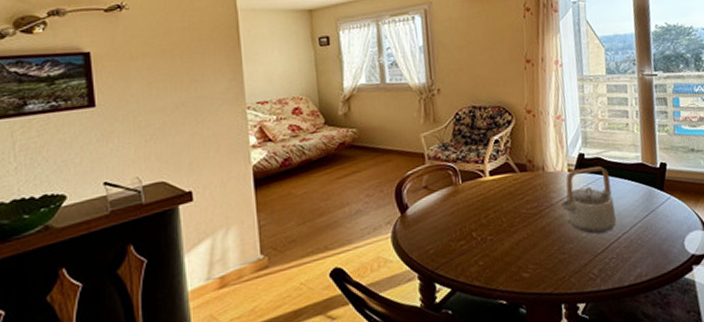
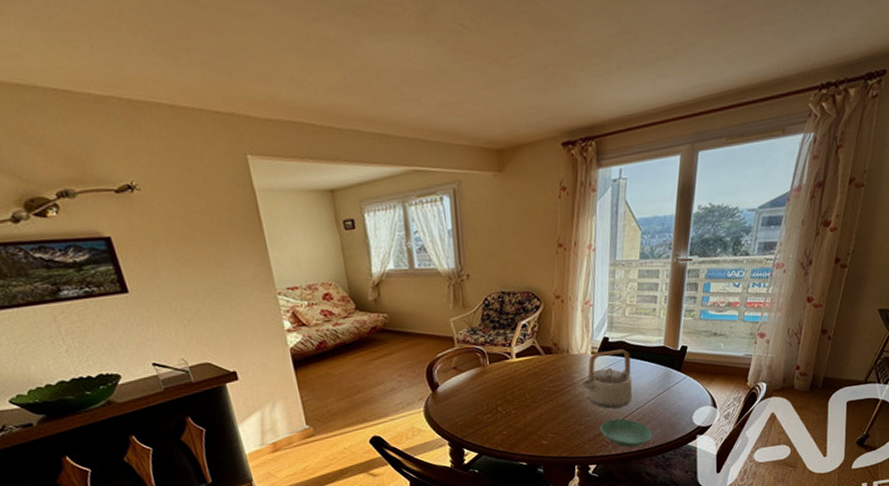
saucer: none [585,245,644,281] -> present [600,418,653,447]

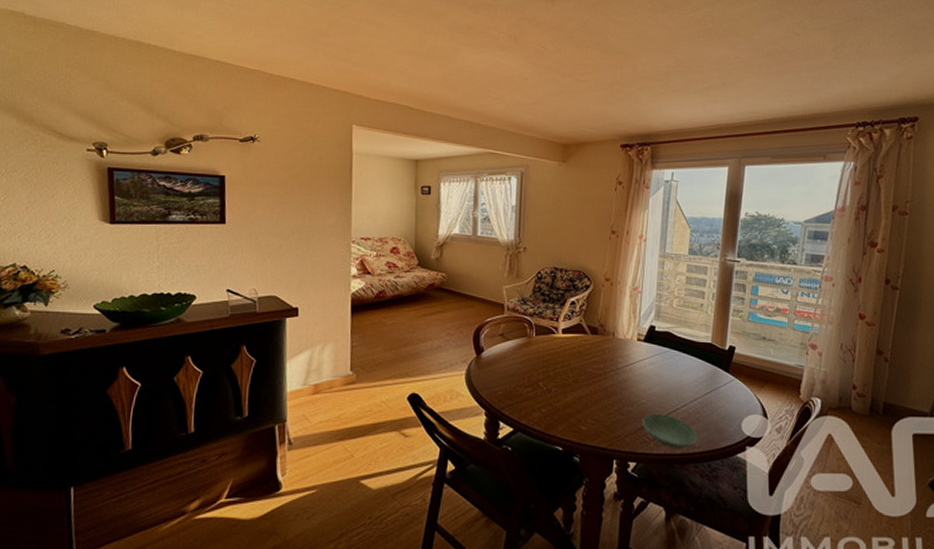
teapot: present [580,349,633,409] -> none [624,340,678,402]

